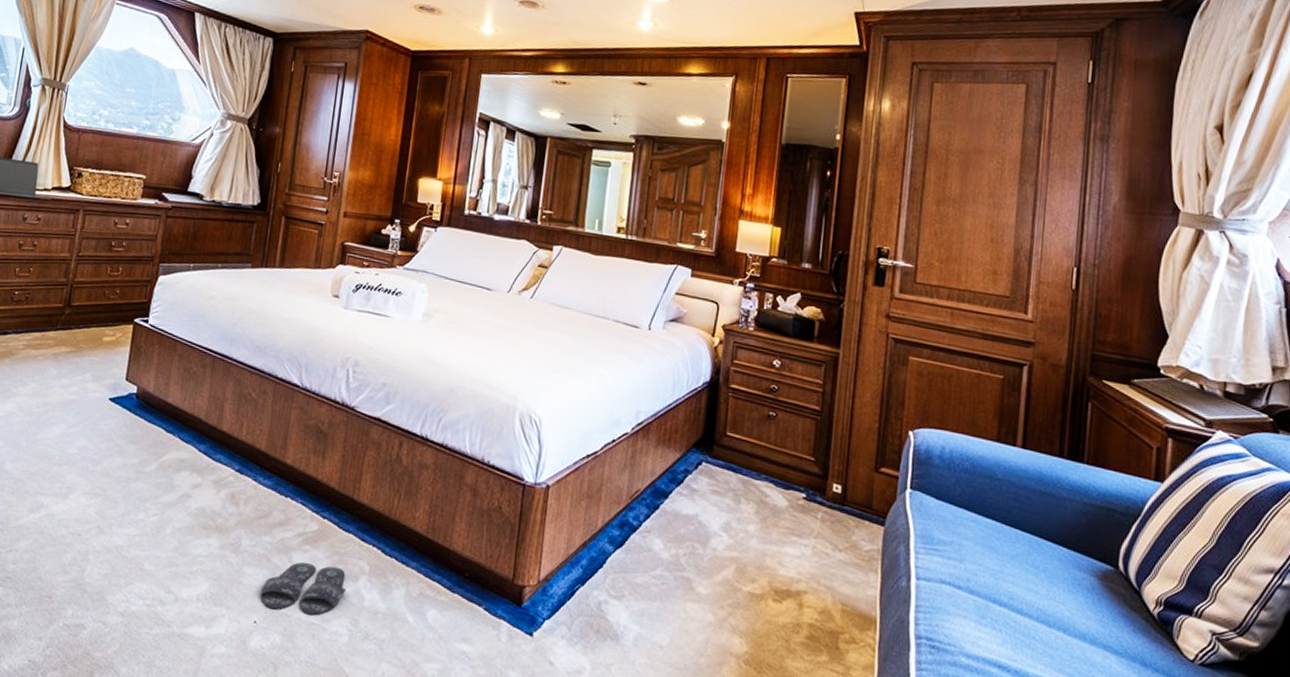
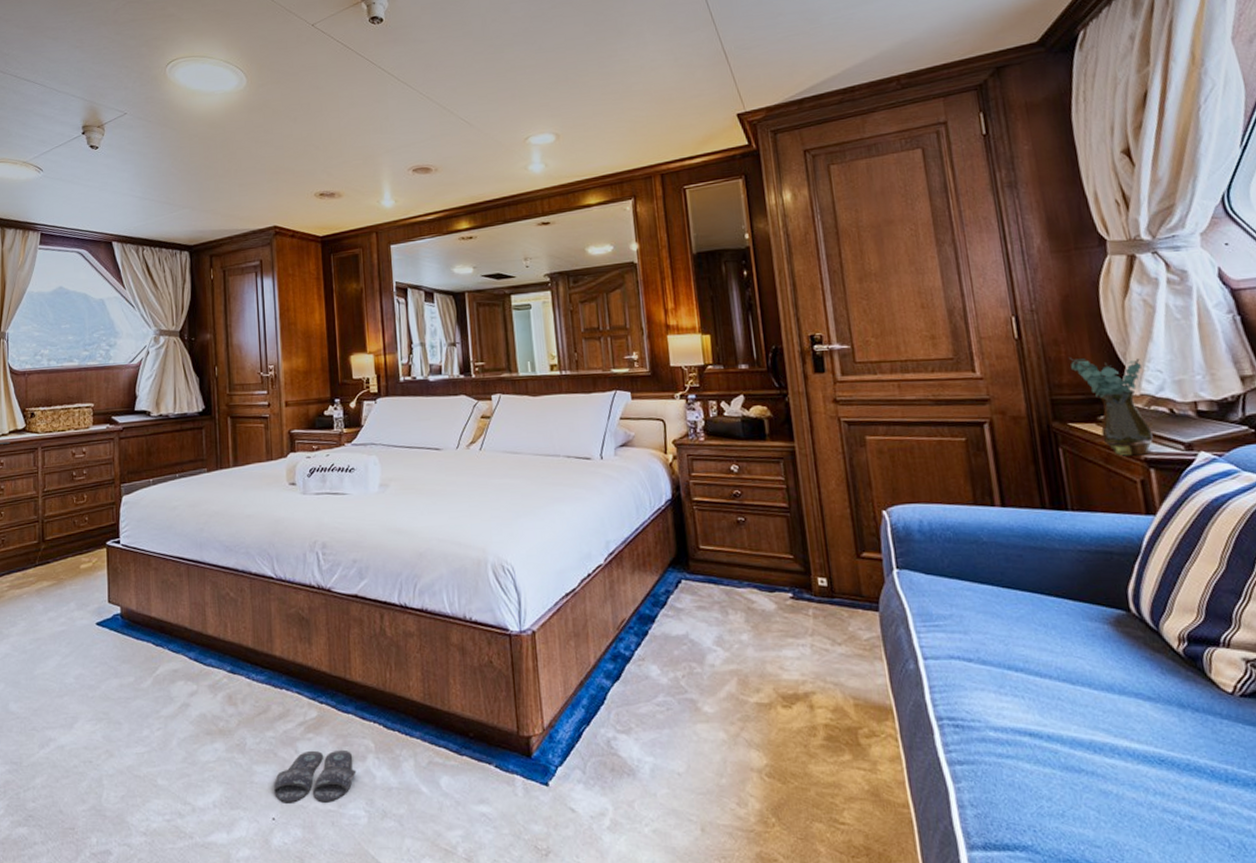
vase: none [1118,317,1184,424] -> present [1068,356,1153,456]

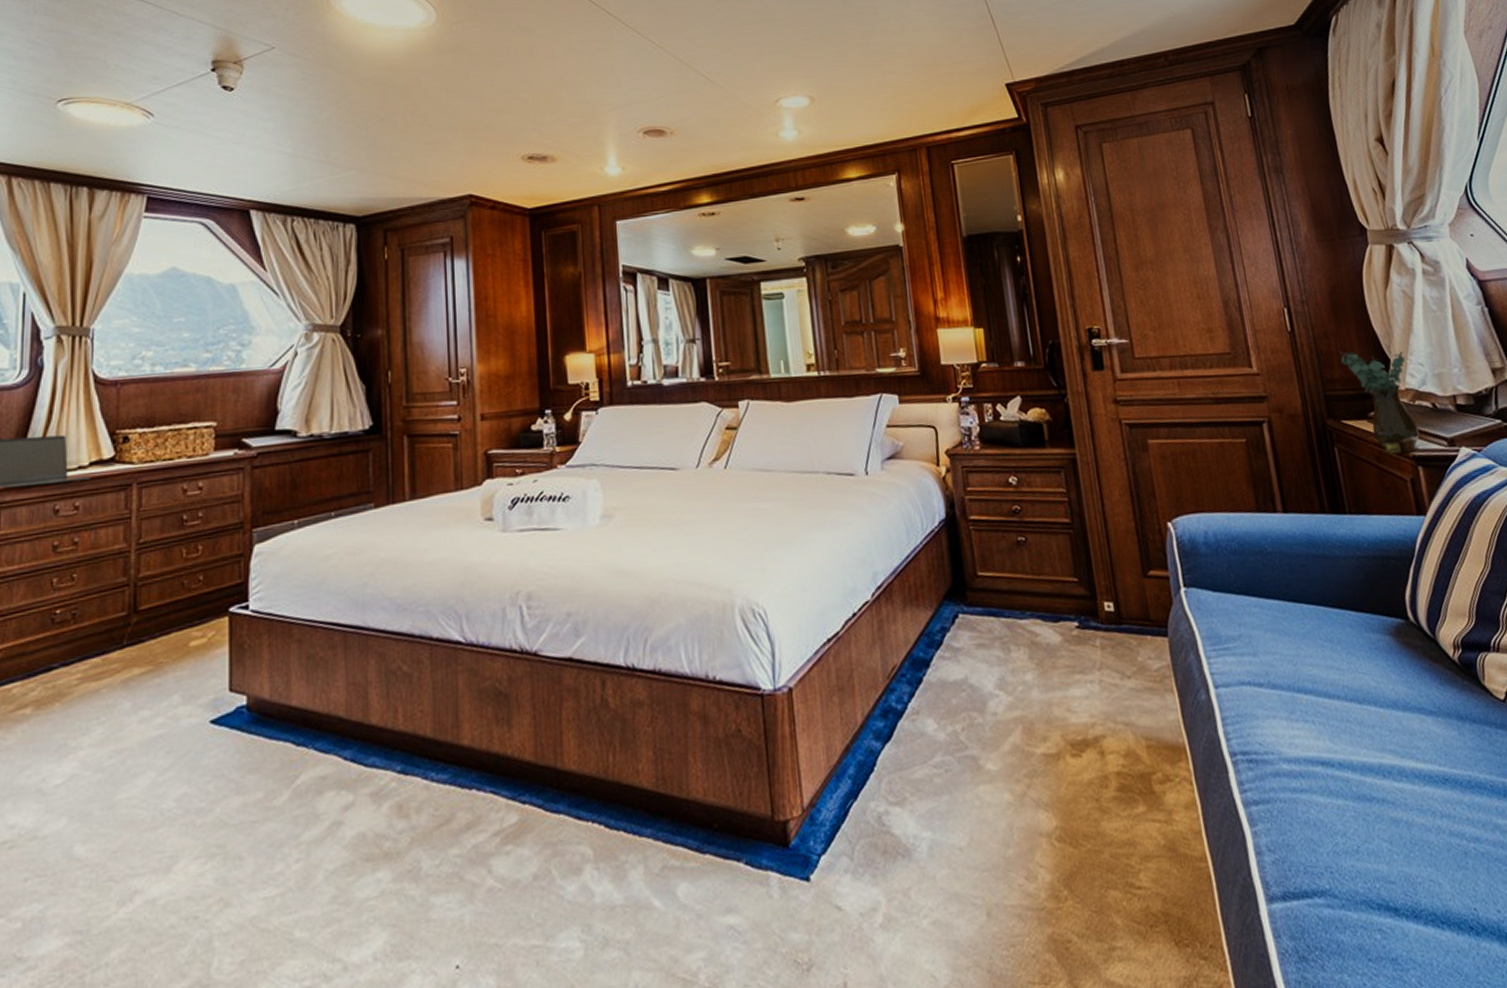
slippers: present [274,749,357,803] -> none [458,862,569,944]

